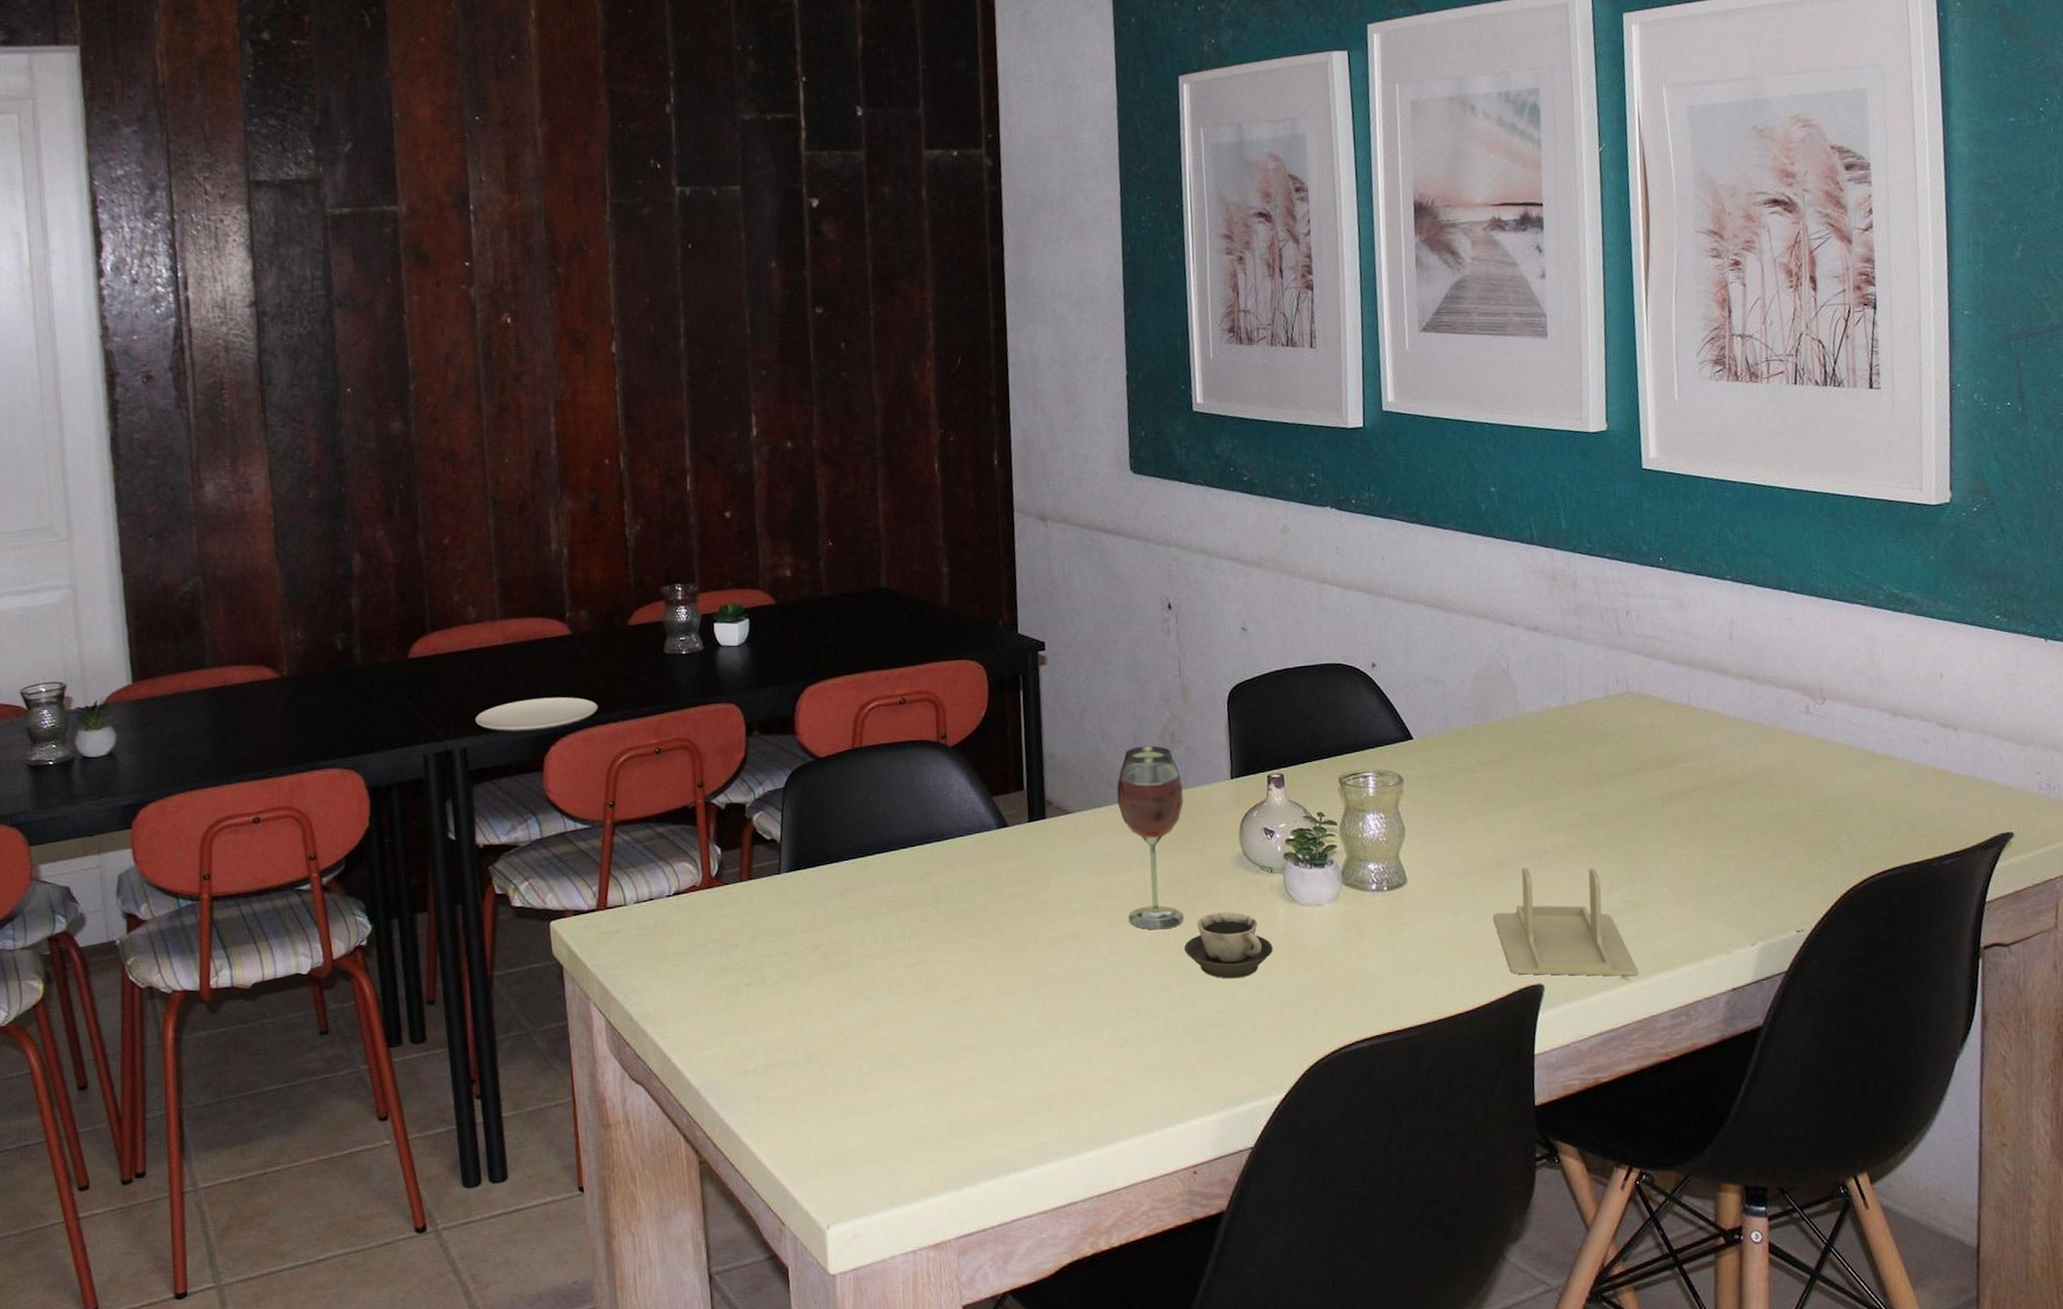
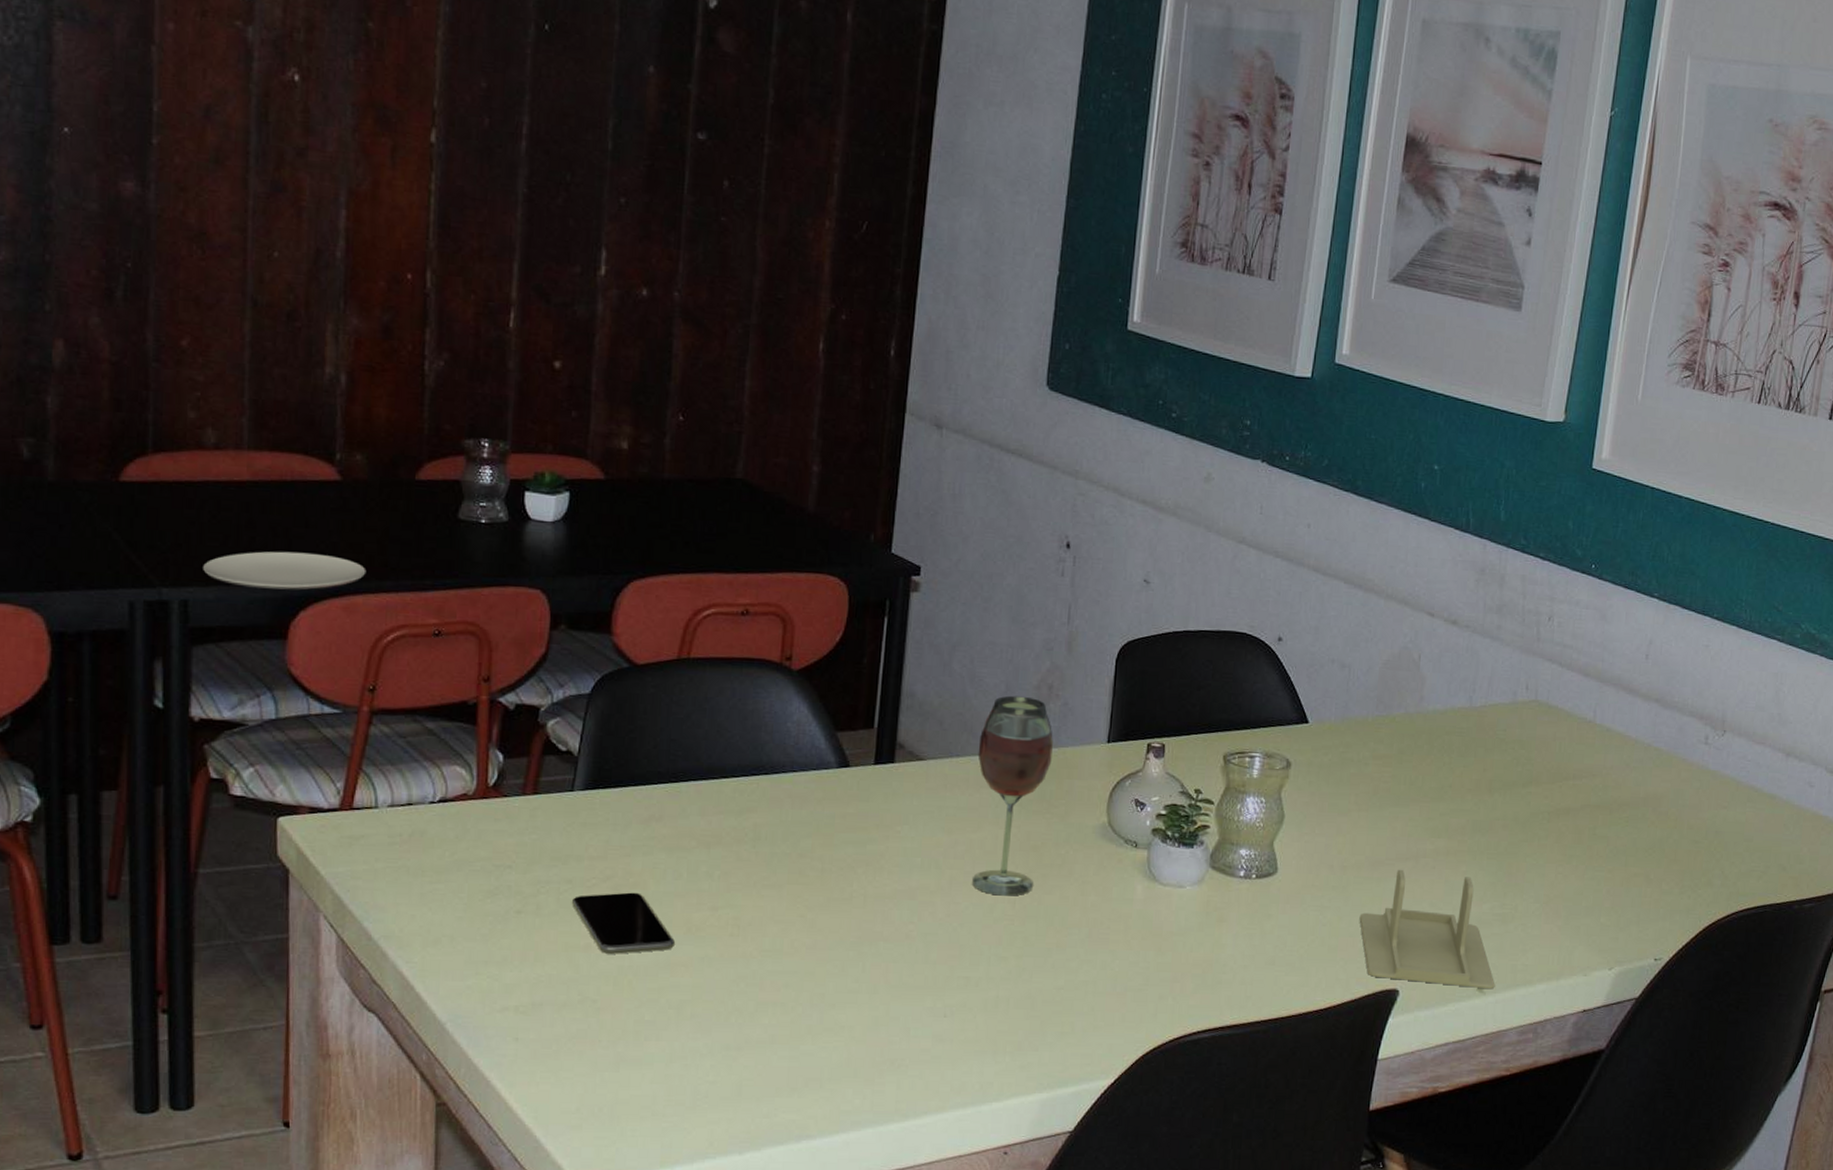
smartphone: none [789,958,880,1015] -> present [571,892,676,954]
cup: present [1184,912,1273,979] -> none [1028,884,1125,955]

